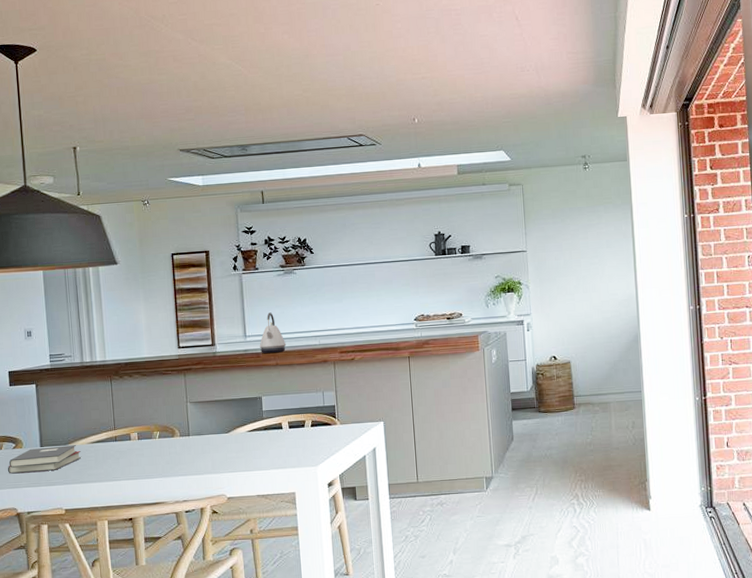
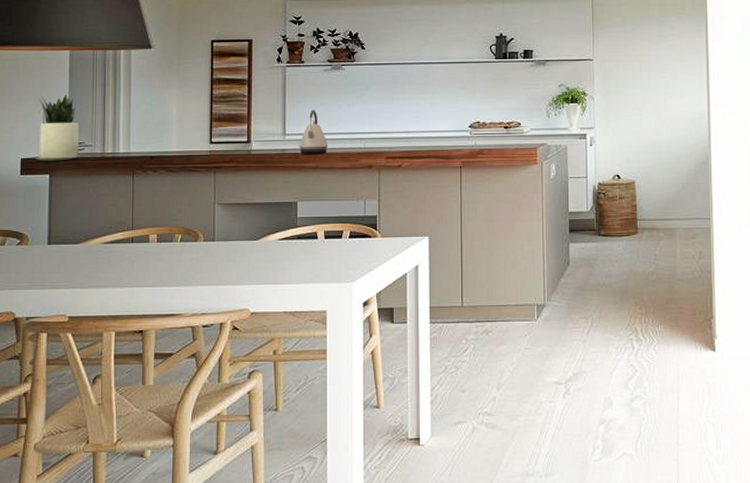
hardback book: present [7,445,81,474] -> none [8,245,92,273]
planter: none [20,311,64,373] -> present [35,94,83,161]

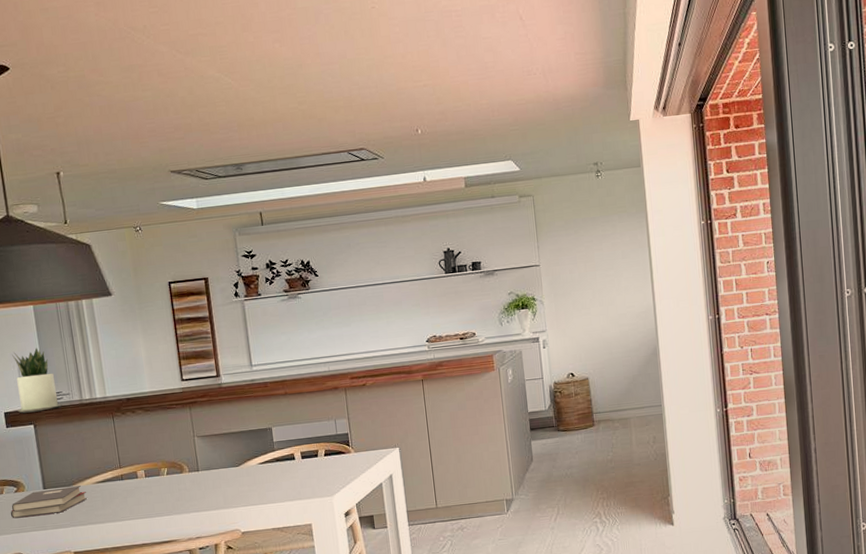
hardback book: none [8,245,92,273] -> present [10,486,87,519]
kettle: present [299,110,329,155] -> none [266,339,295,383]

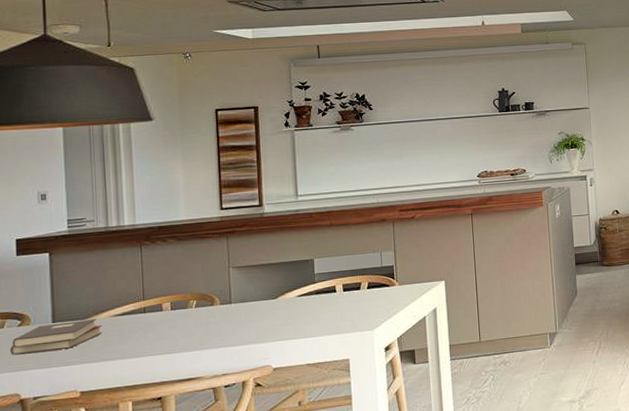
planter: present [12,348,62,413] -> none [31,171,85,240]

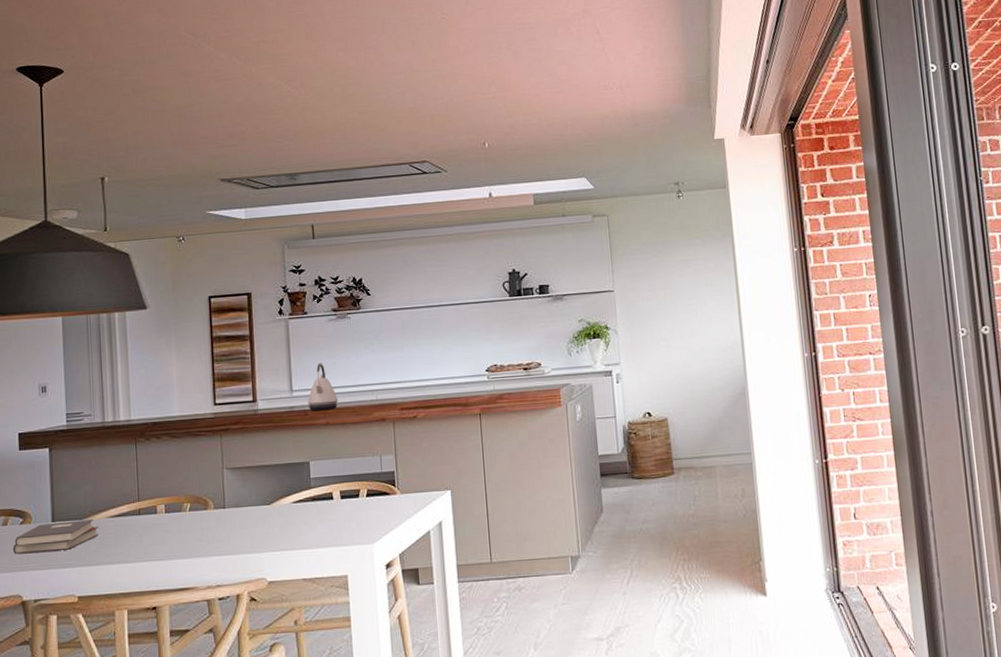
kettle: none [312,170,342,214] -> present [307,363,339,412]

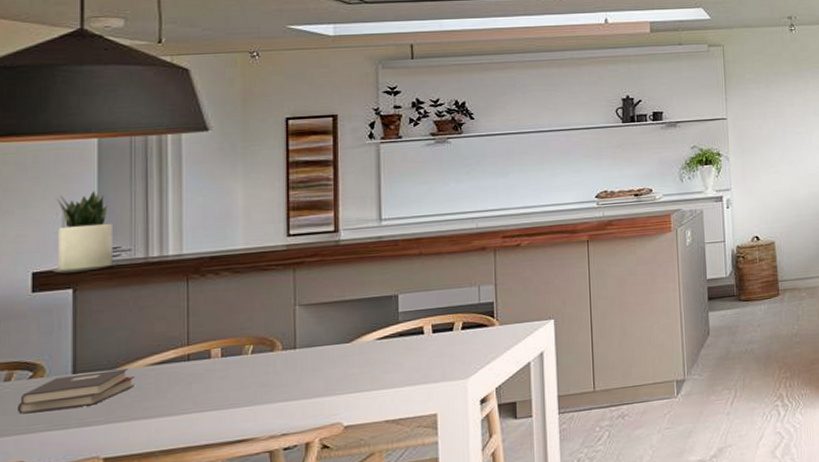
planter: none [33,363,82,435] -> present [52,191,118,274]
kettle: present [307,363,339,412] -> none [398,190,434,241]

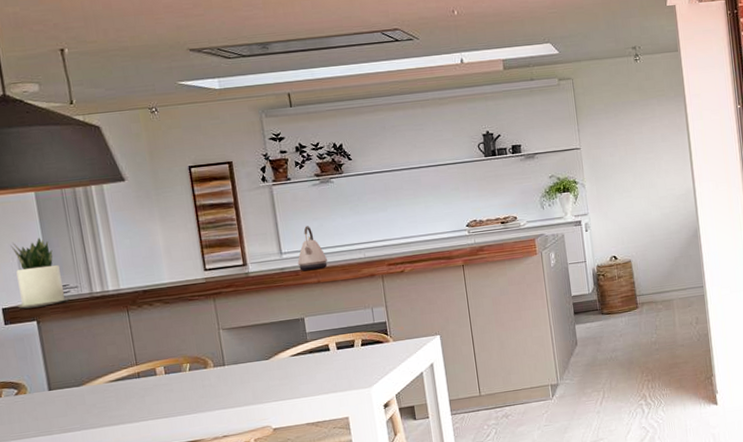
hardback book: present [16,369,134,415] -> none [10,385,99,424]
kettle: none [398,190,434,241] -> present [297,226,328,272]

